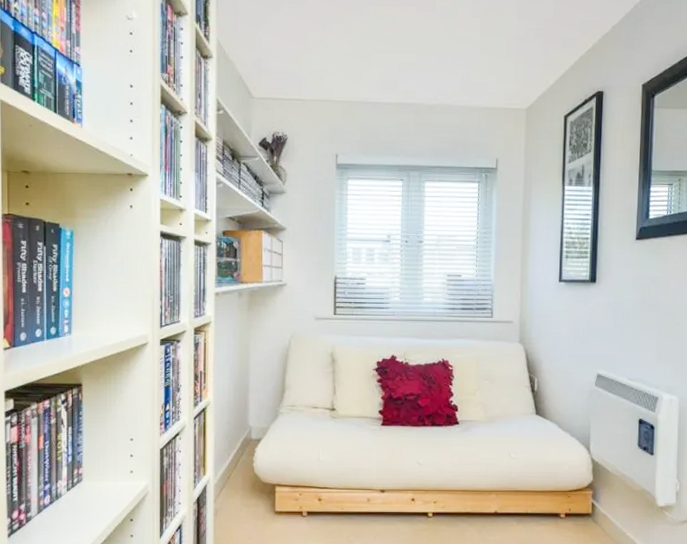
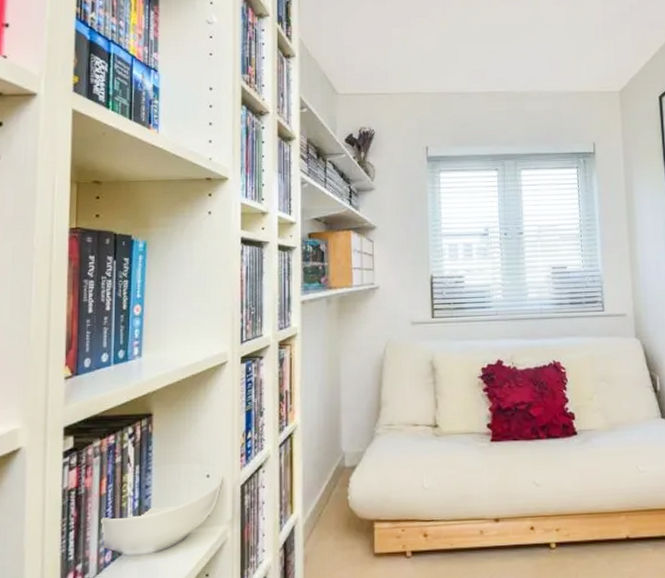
bowl: none [39,439,145,501] -> present [99,475,224,556]

